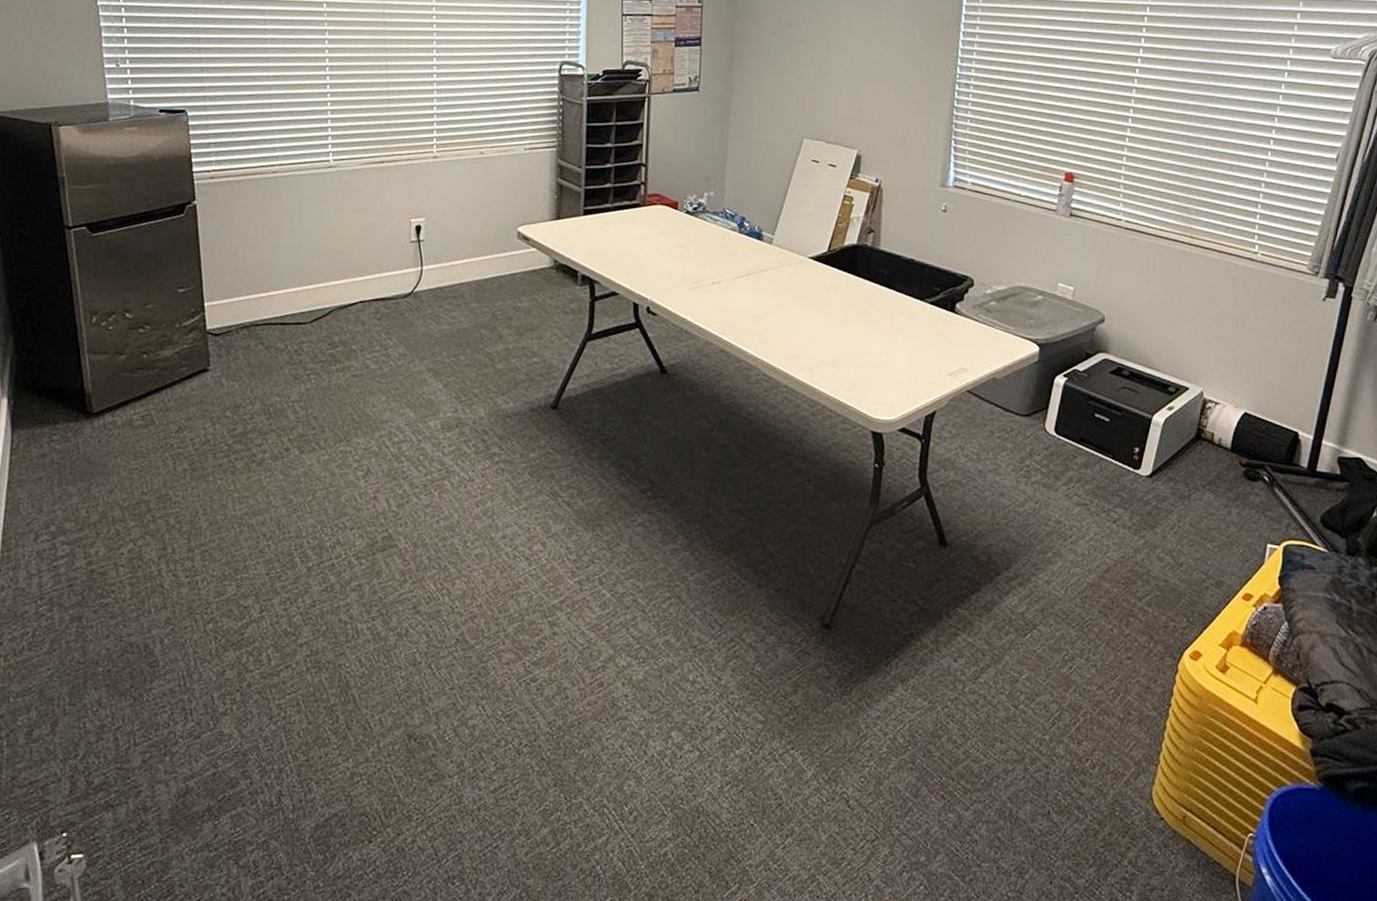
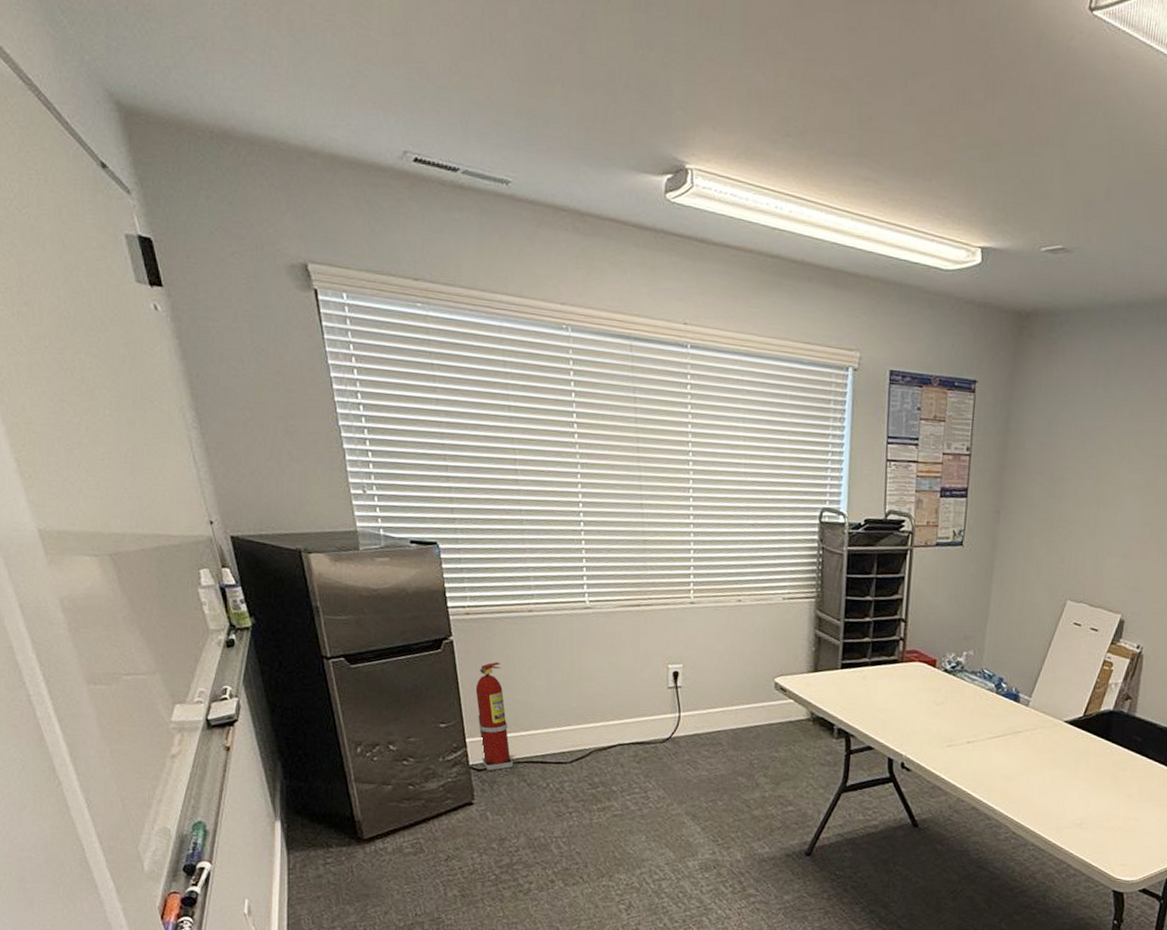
fire extinguisher: none [216,224,251,335] -> present [475,662,513,771]

